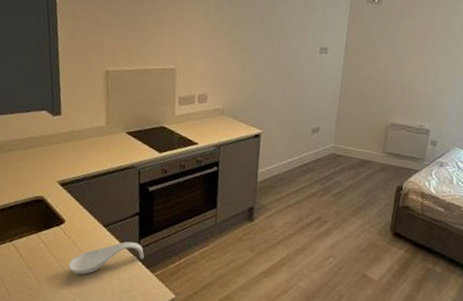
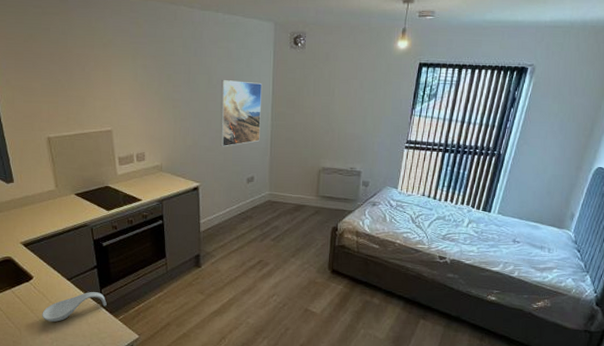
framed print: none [288,27,336,95] -> present [220,80,262,147]

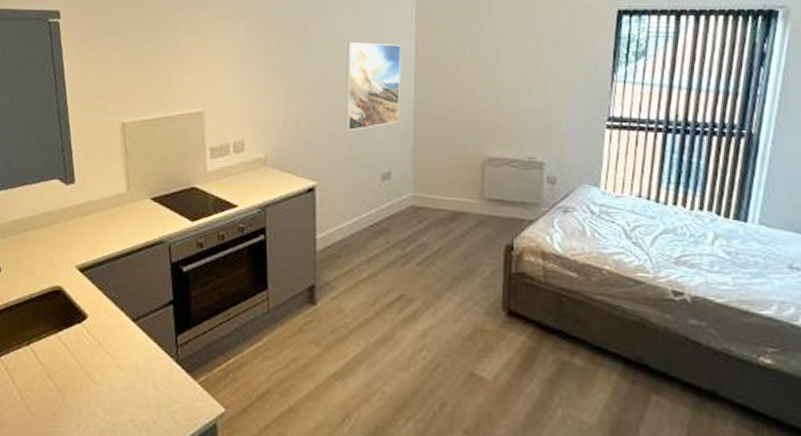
spoon rest: present [42,292,107,322] -> none [94,339,183,384]

